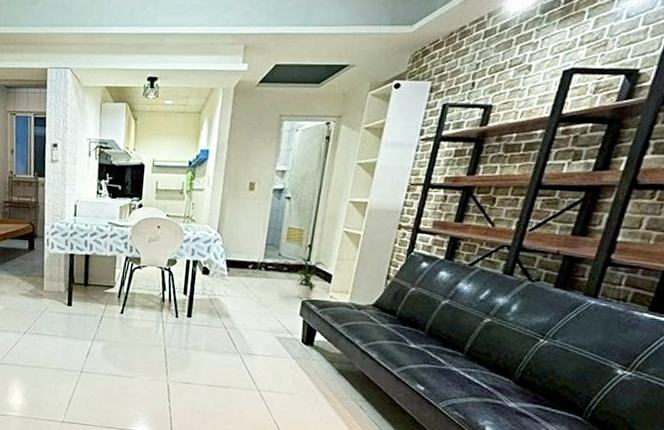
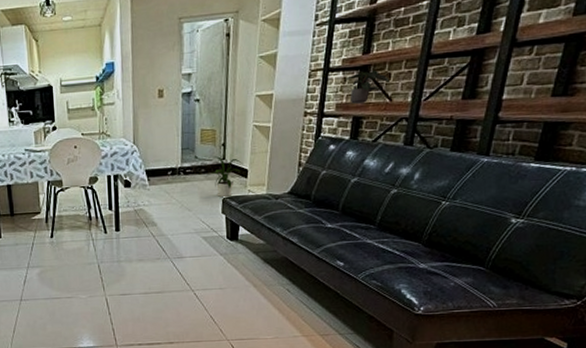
potted plant: none [445,192,494,224] -> present [345,69,390,104]

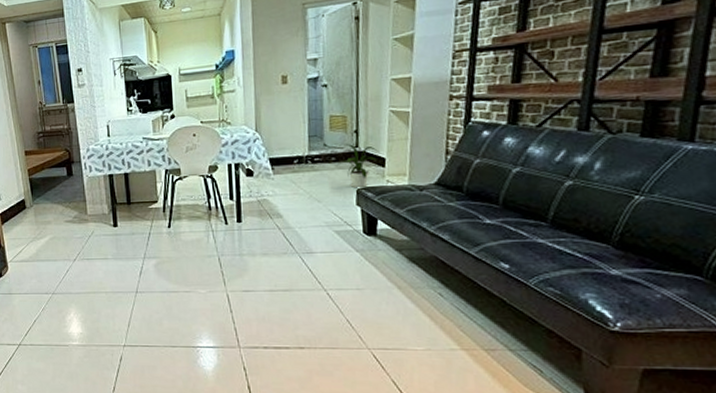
potted plant: present [345,69,390,104] -> none [497,47,553,86]

